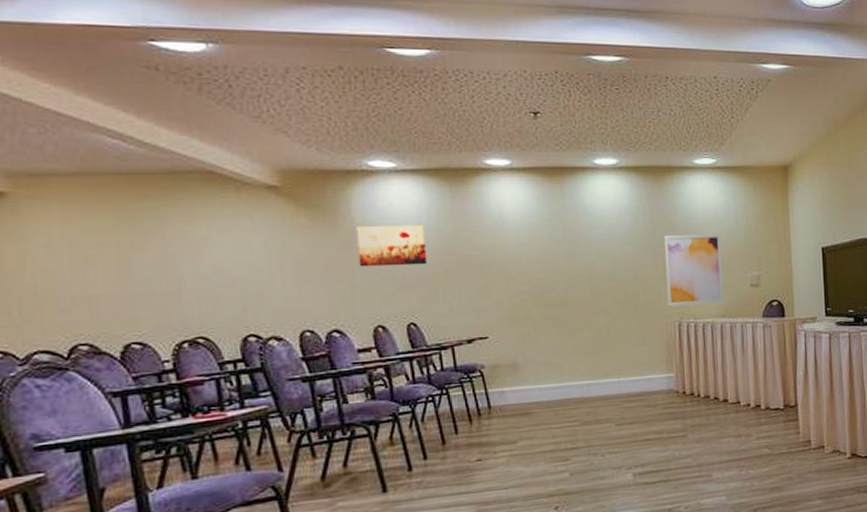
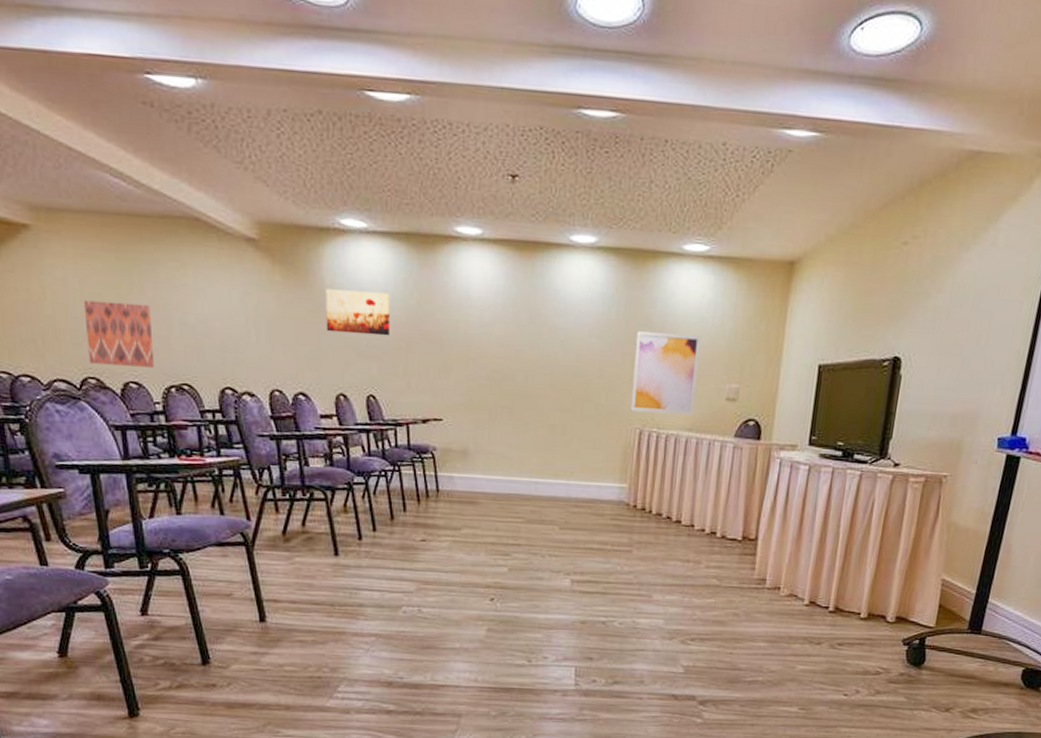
wall art: none [73,261,163,329] -> present [83,300,155,368]

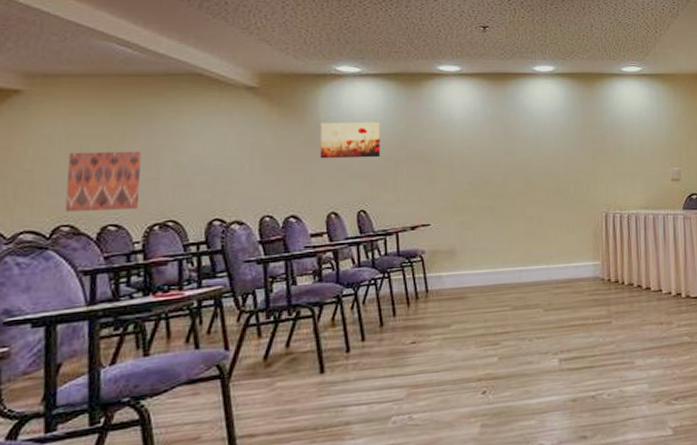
wall art: present [630,331,702,416] -> none [593,133,648,198]

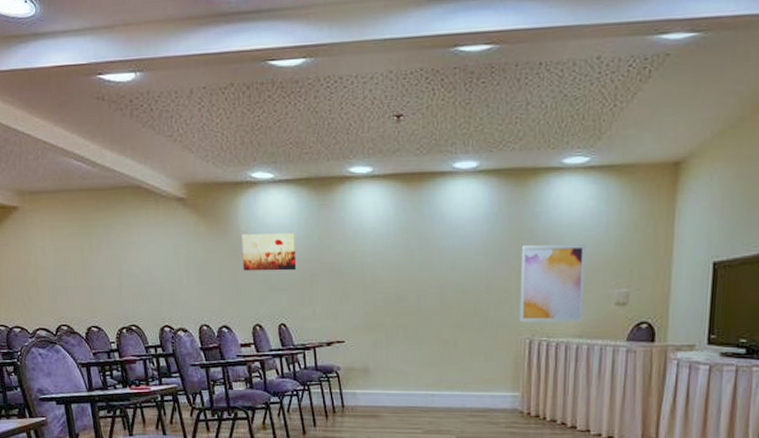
wall art: present [65,151,141,212] -> none [56,261,110,313]
wall art: none [593,133,648,198] -> present [519,244,587,322]

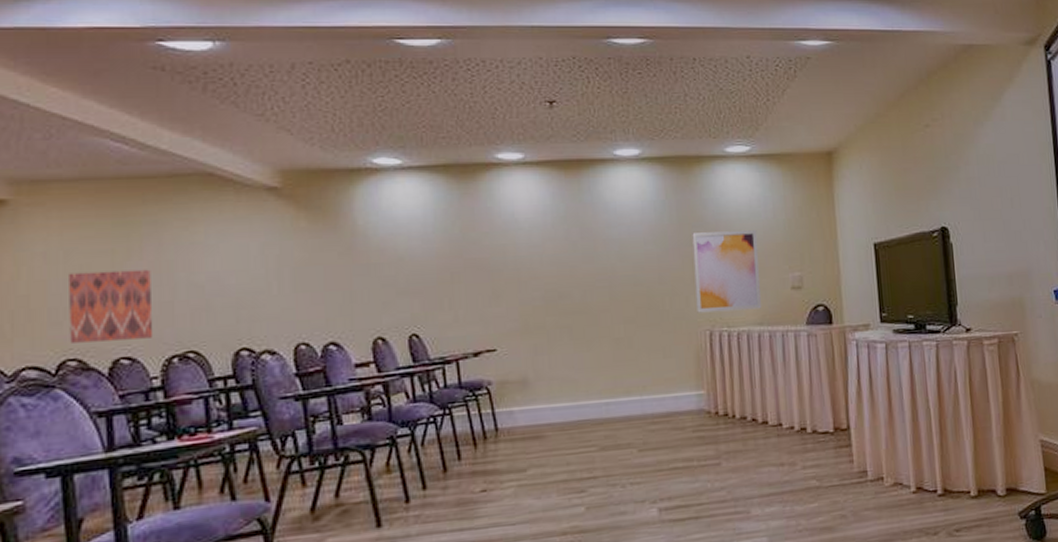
wall art: none [56,261,110,313] -> present [67,269,154,343]
wall art: present [241,233,297,271] -> none [358,226,433,273]

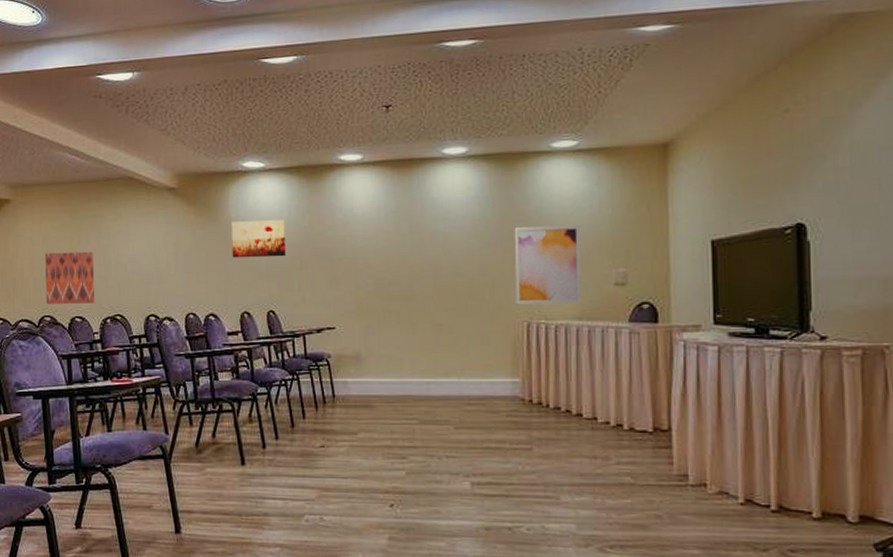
wall art: none [358,226,433,273] -> present [231,220,287,258]

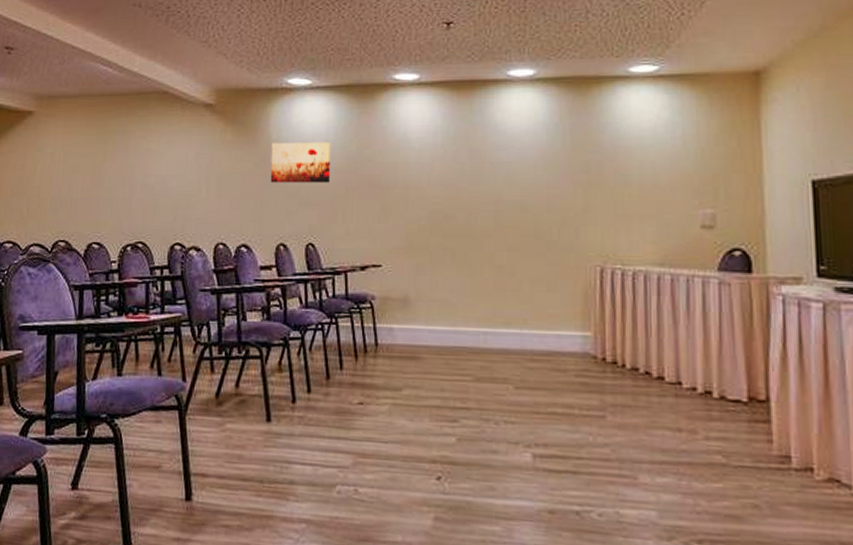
wall art: present [44,251,95,304] -> none [62,170,118,228]
wall art: present [514,225,582,305] -> none [586,159,664,248]

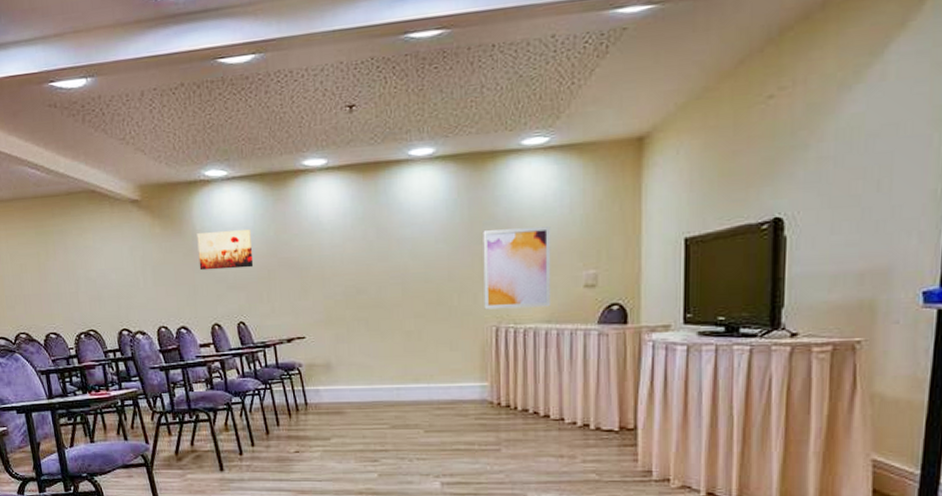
wall art: none [586,159,664,248] -> present [483,226,551,310]

